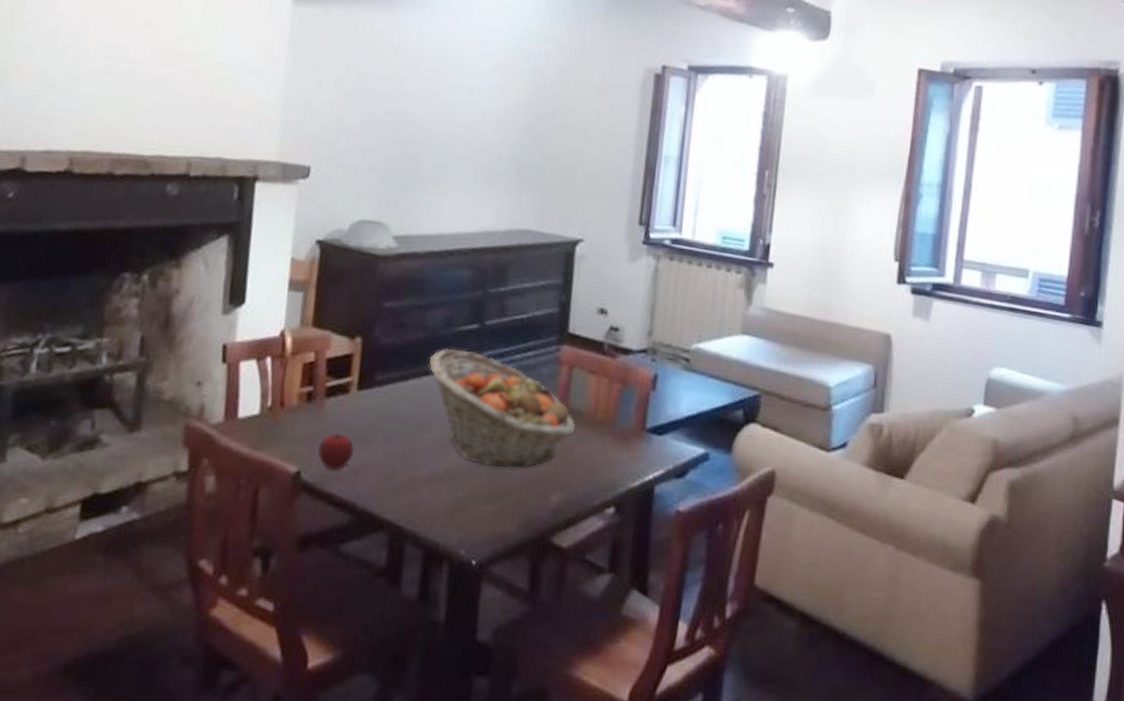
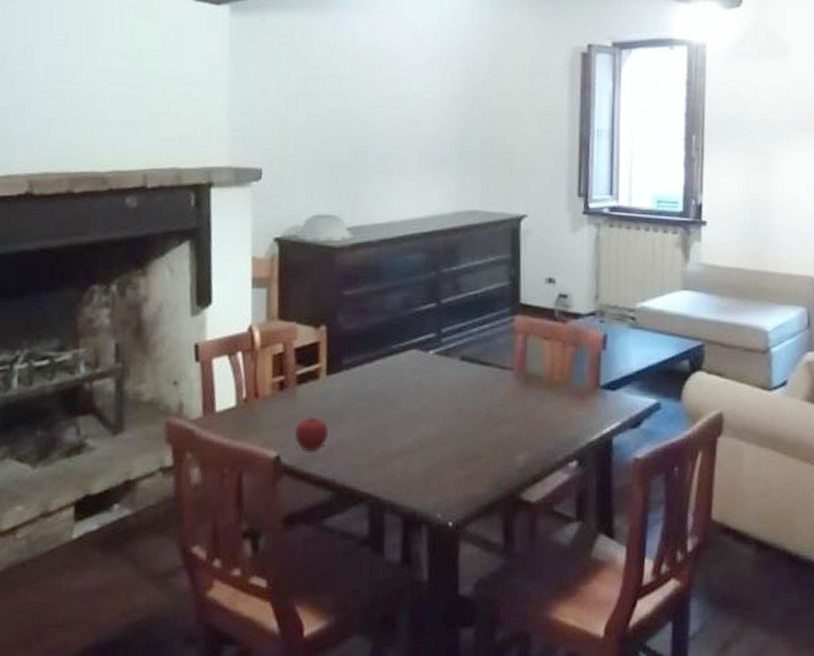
fruit basket: present [428,348,576,469] -> none [391,328,535,435]

